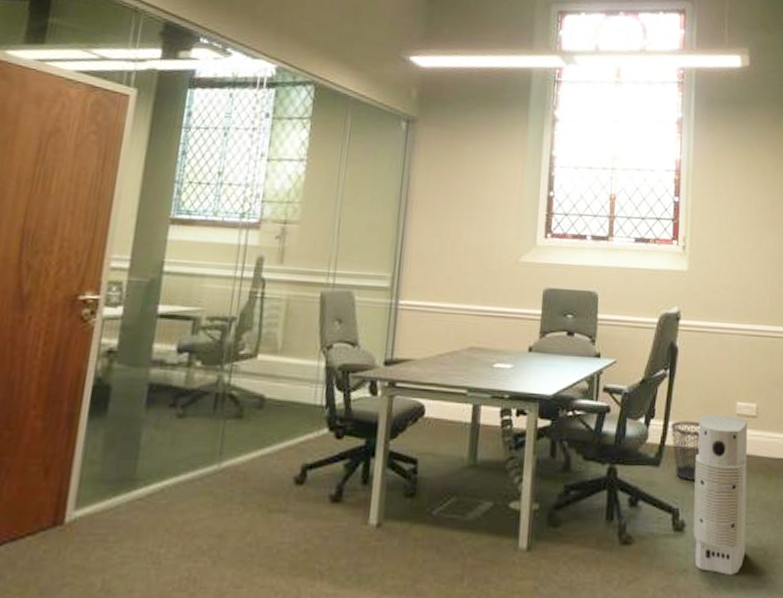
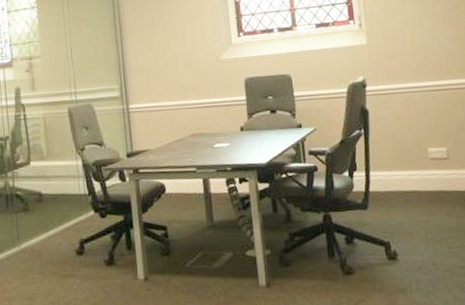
wastebasket: present [671,420,700,481] -> none [372,168,402,218]
air purifier: present [693,414,748,575] -> none [396,160,455,291]

